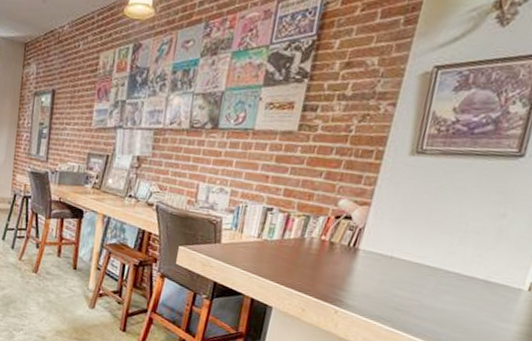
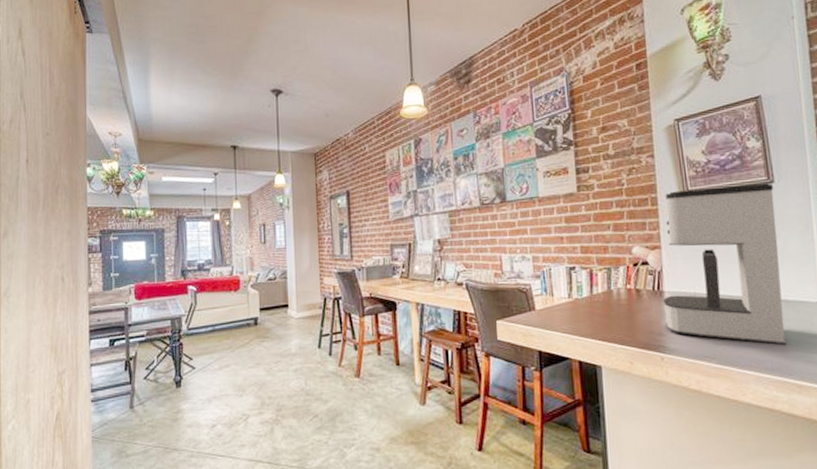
coffee maker: none [349,147,522,324] -> present [662,183,786,346]

